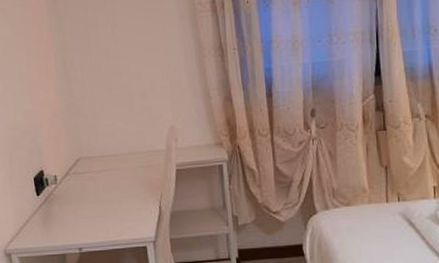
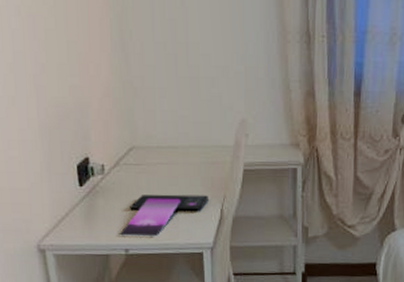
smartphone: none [72,195,148,238] -> present [119,194,208,238]

